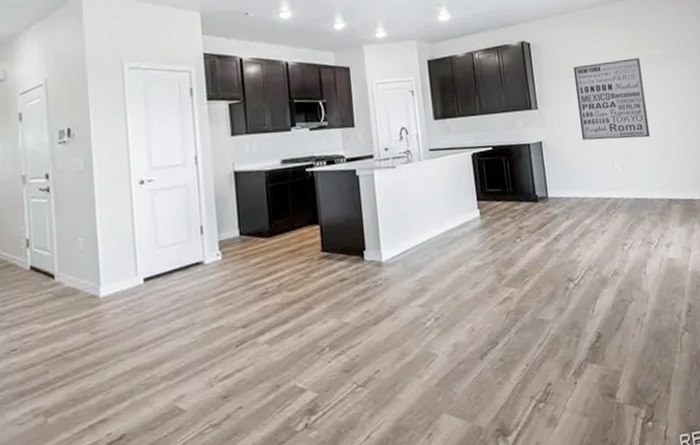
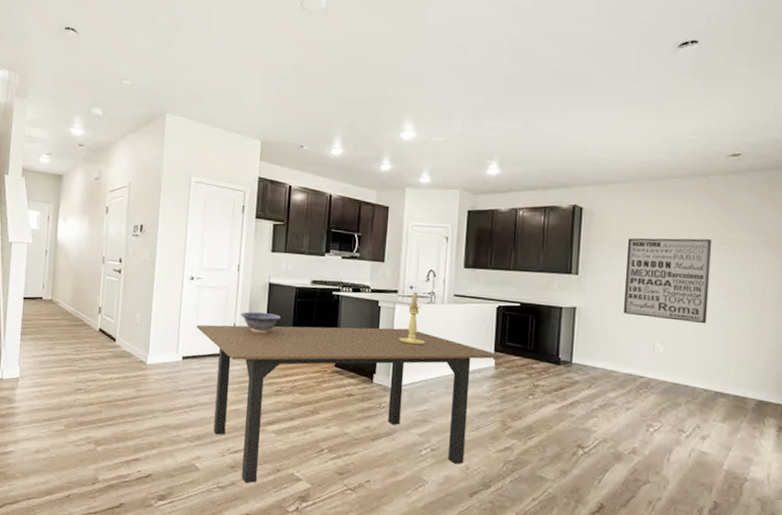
dining table: none [155,194,486,412] -> present [196,324,503,484]
decorative bowl: none [206,206,255,231] -> present [240,312,282,333]
candle holder: none [383,153,410,211] -> present [399,292,425,345]

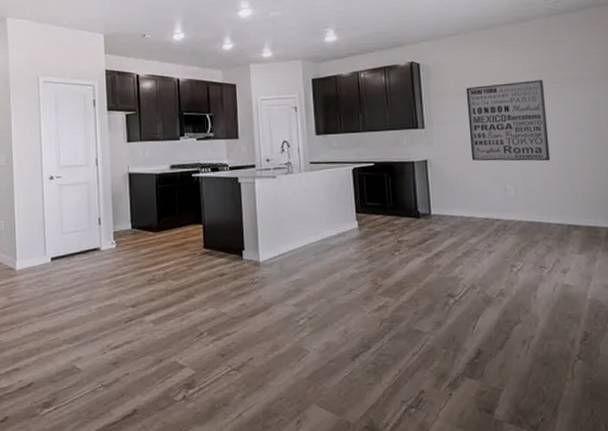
dining table: present [196,324,503,484] -> none [61,202,365,378]
decorative bowl: present [240,312,282,333] -> none [104,203,145,224]
candle holder: present [399,292,425,345] -> none [262,164,289,217]

